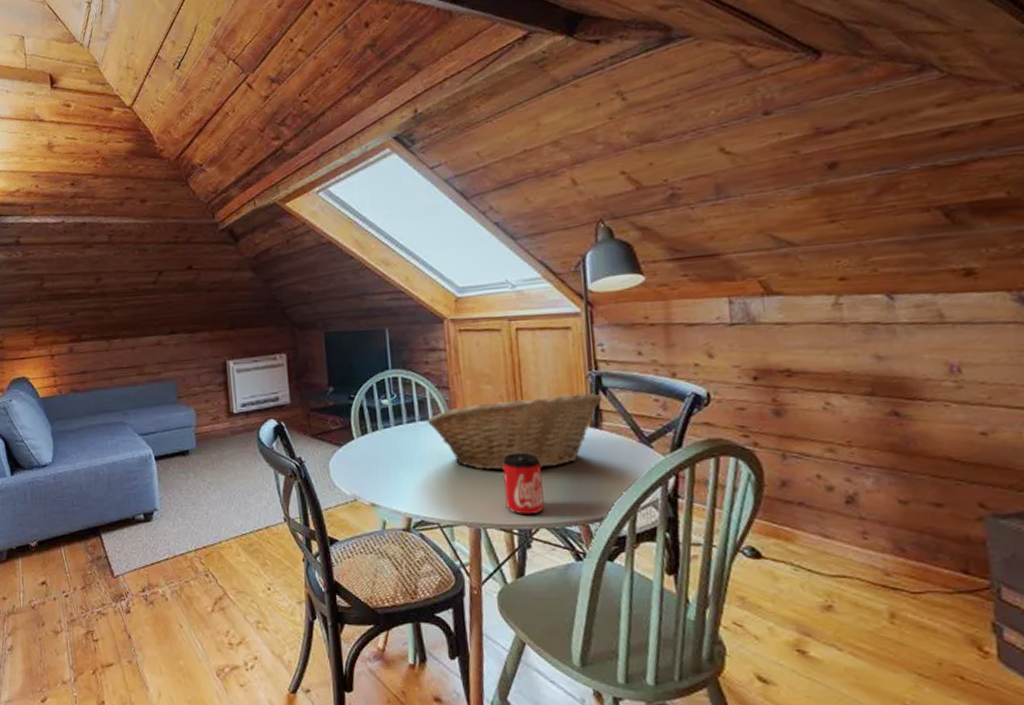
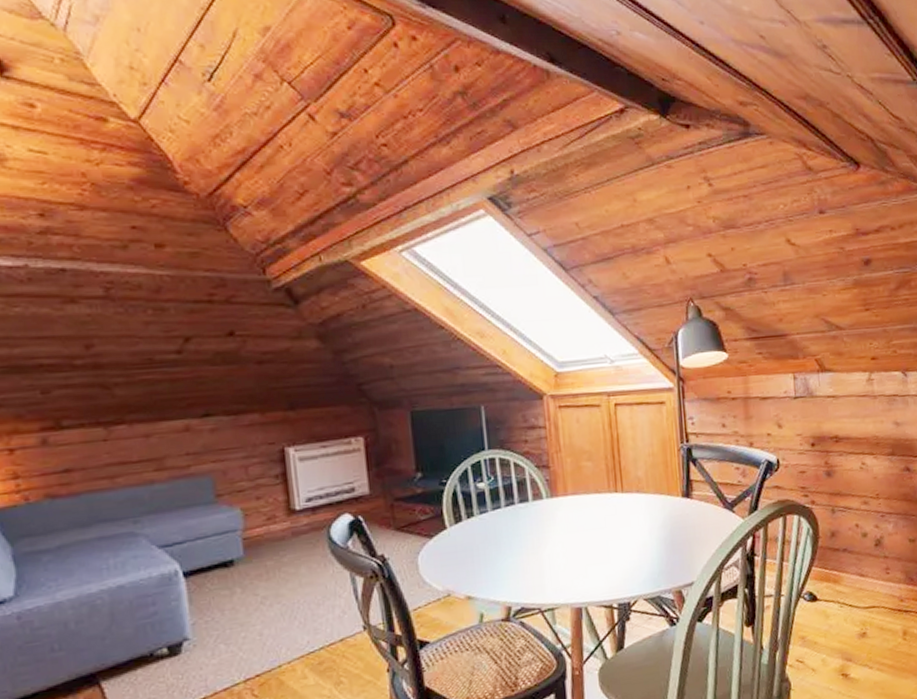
fruit basket: present [426,392,602,471] -> none [526,464,692,548]
can: present [502,452,545,516] -> none [602,526,642,589]

